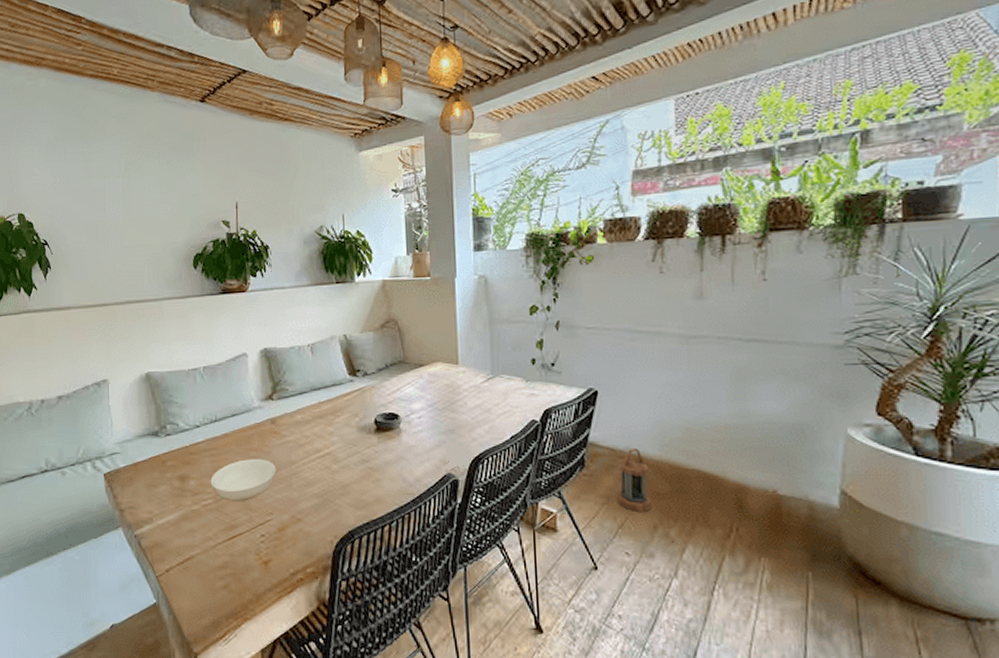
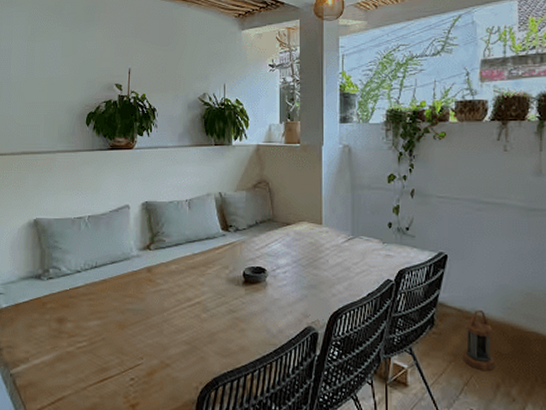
bowl: present [210,459,276,501] -> none [86,305,149,345]

